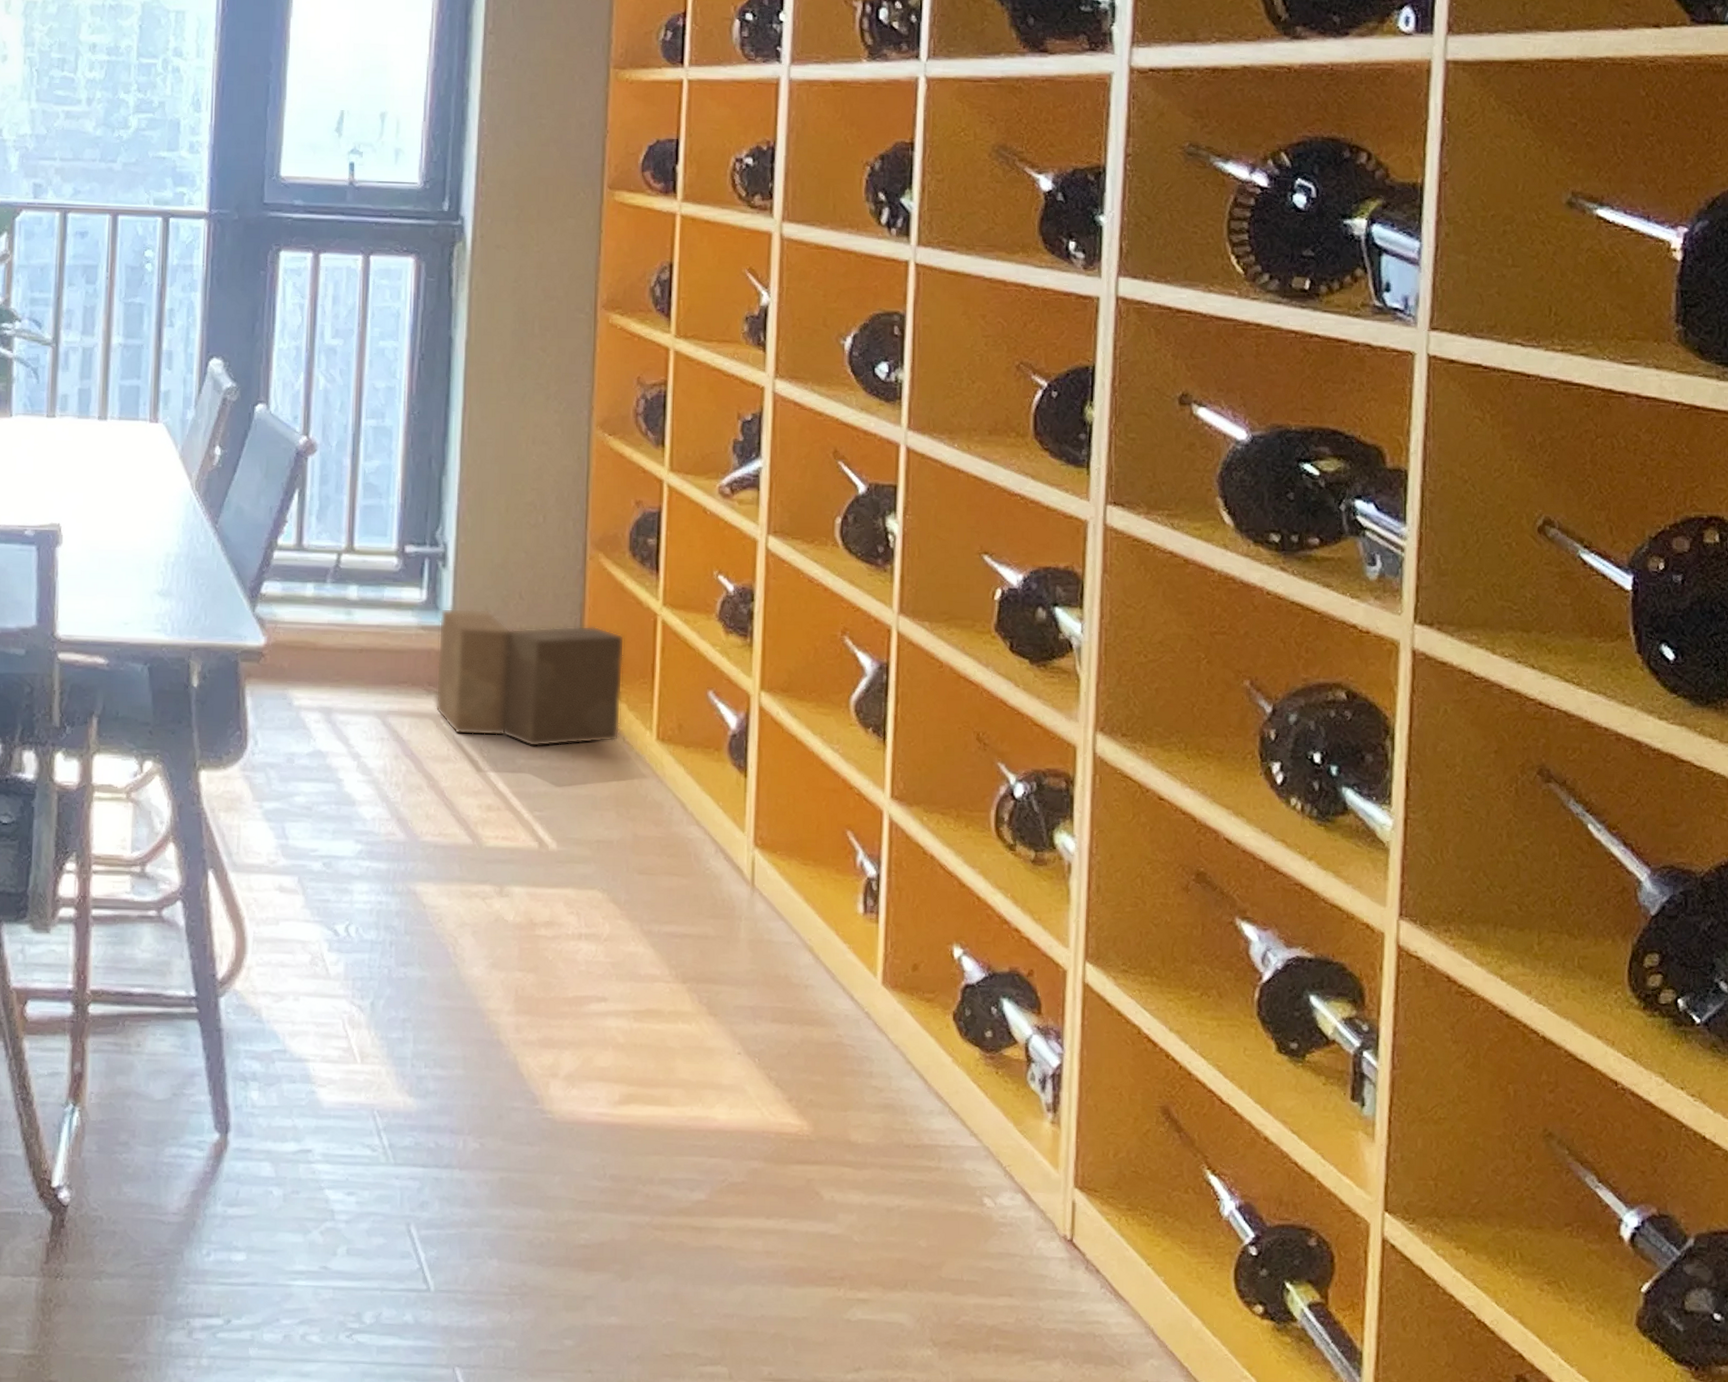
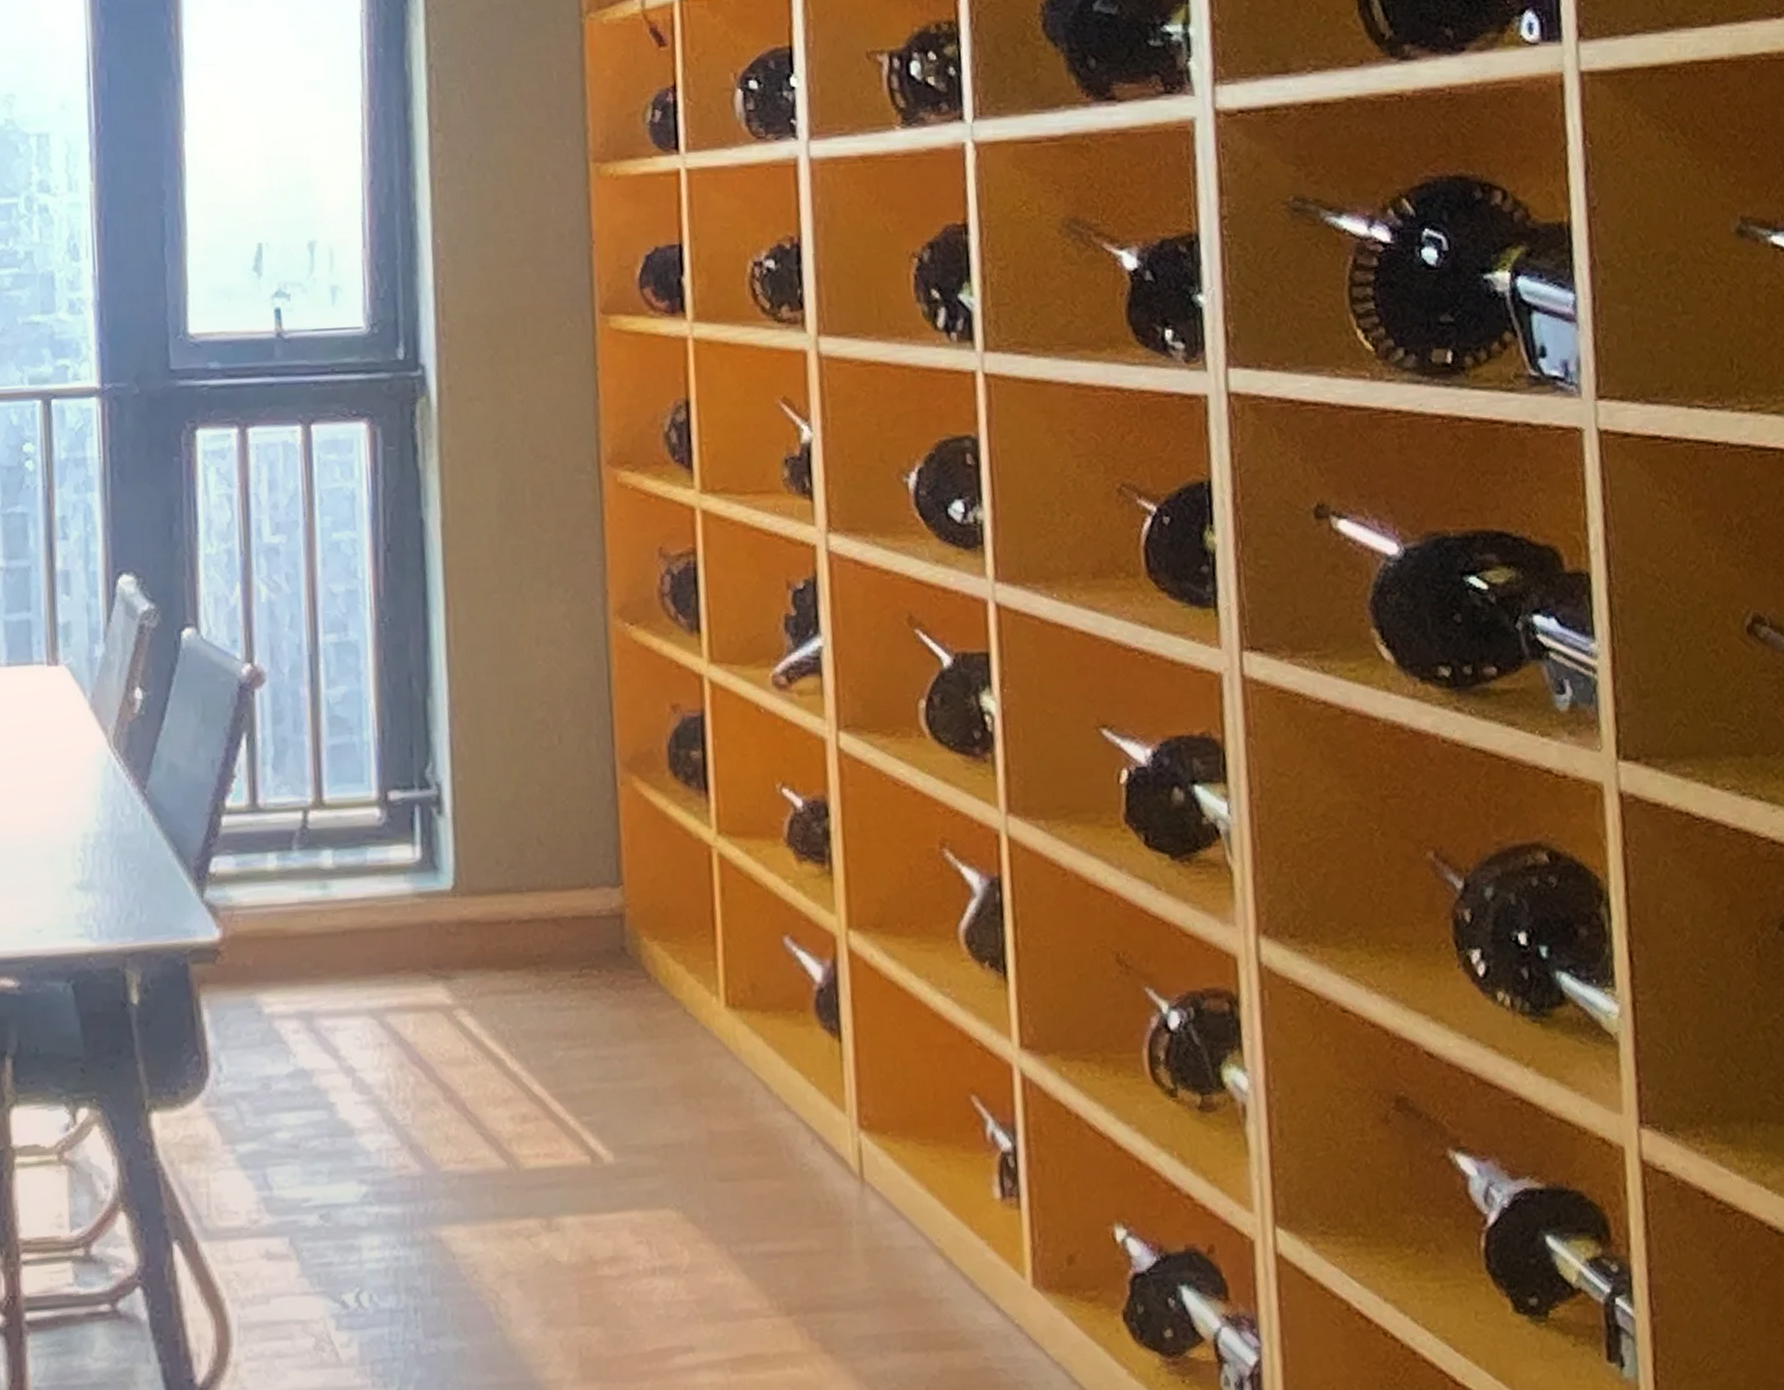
cardboard box: present [435,608,625,747] -> none [439,863,679,1034]

